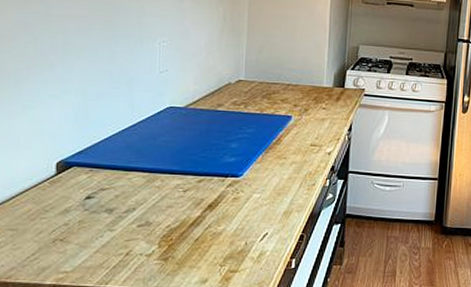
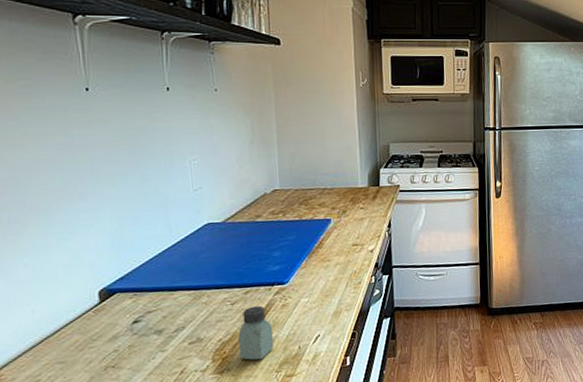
saltshaker: none [186,196,222,251] -> present [238,305,274,361]

